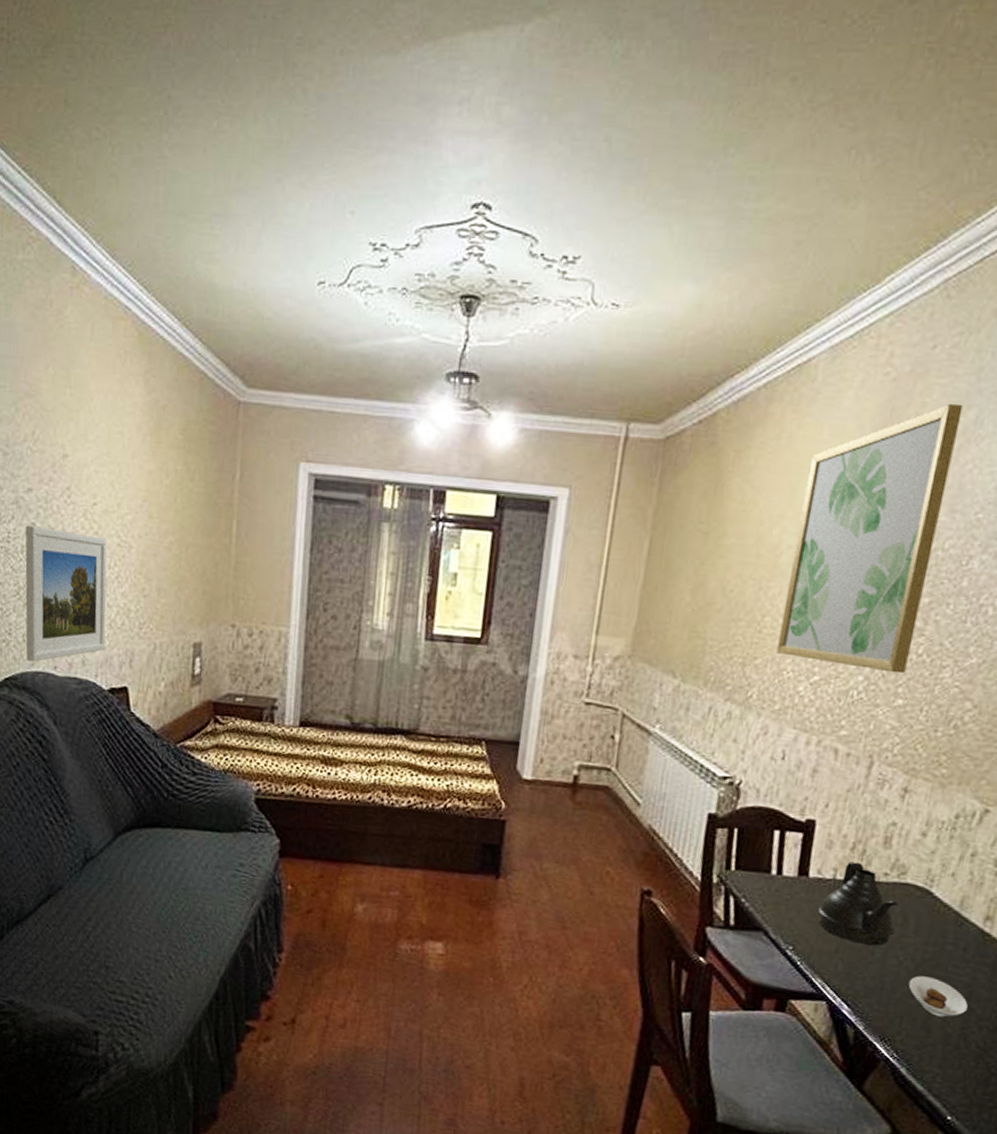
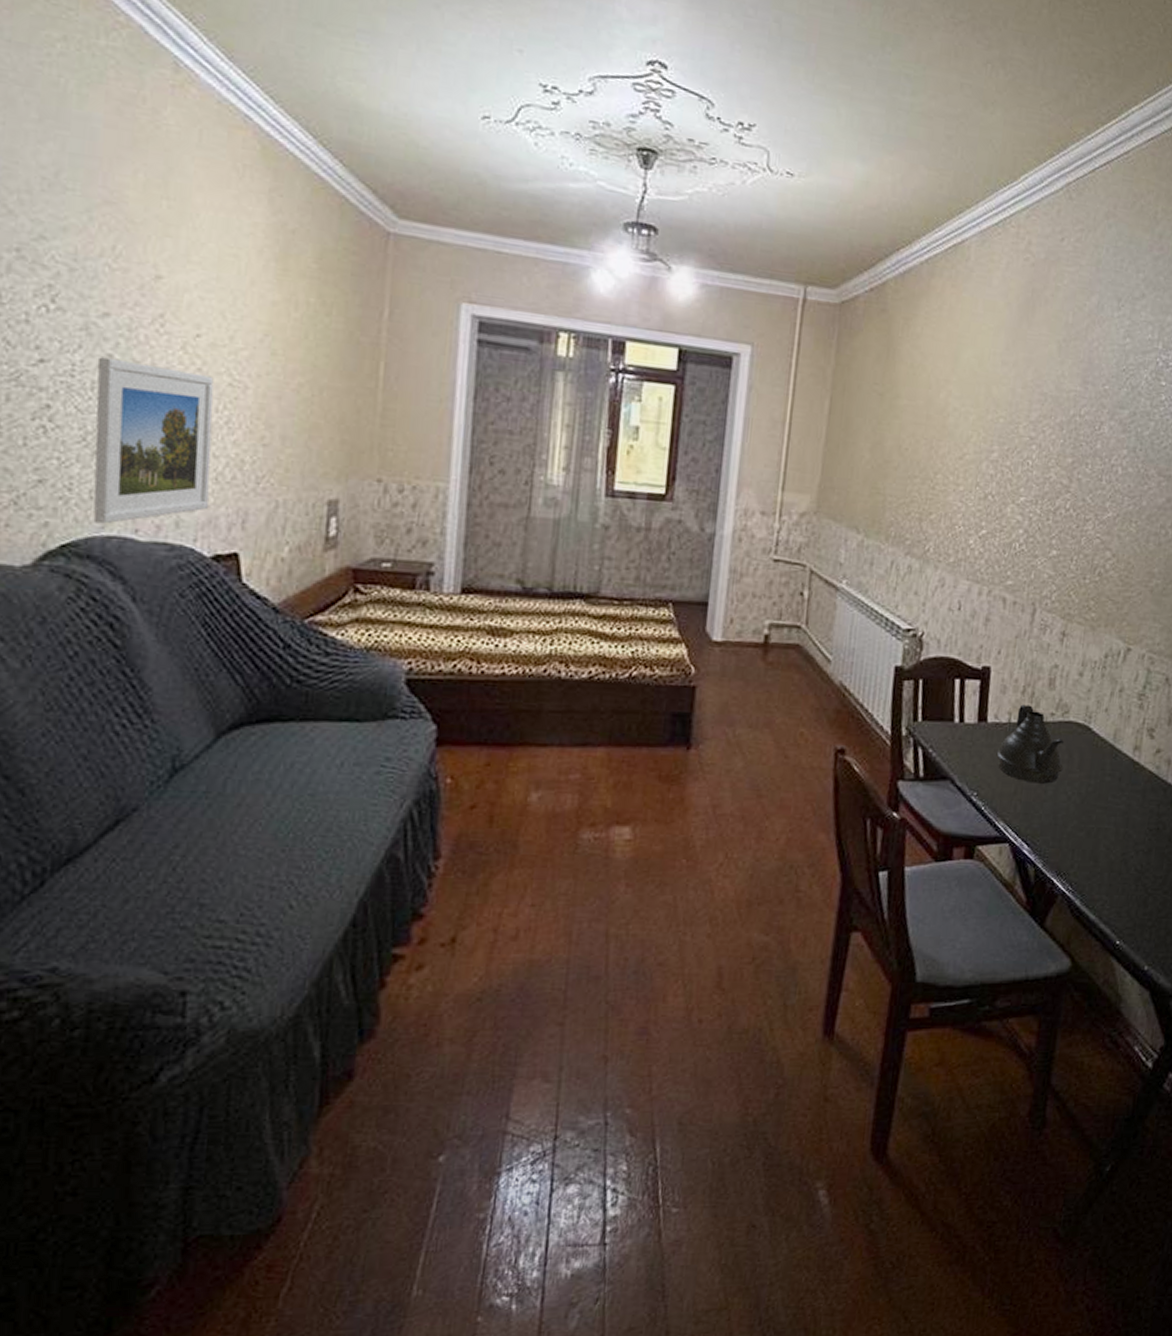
wall art: present [776,403,964,674] -> none [948,288,1088,527]
saucer: present [908,976,968,1017] -> none [1077,808,1126,846]

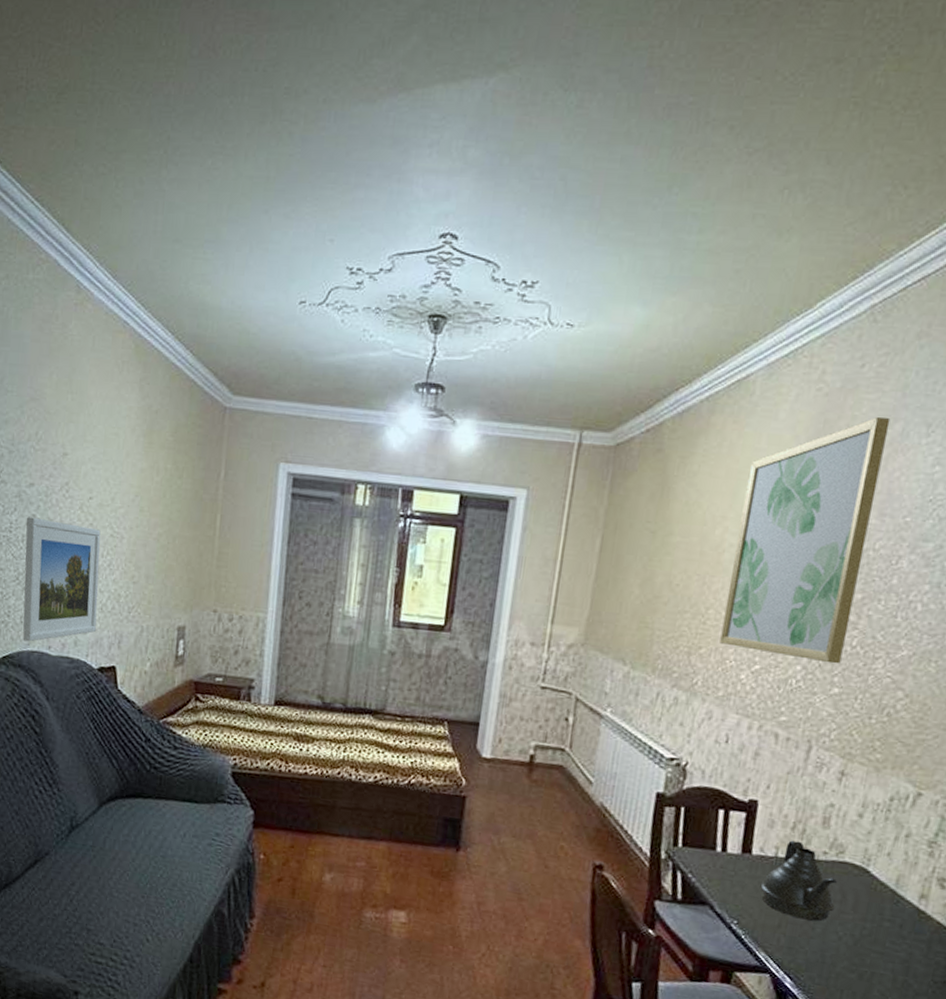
wall art: none [948,288,1088,527] -> present [720,416,891,664]

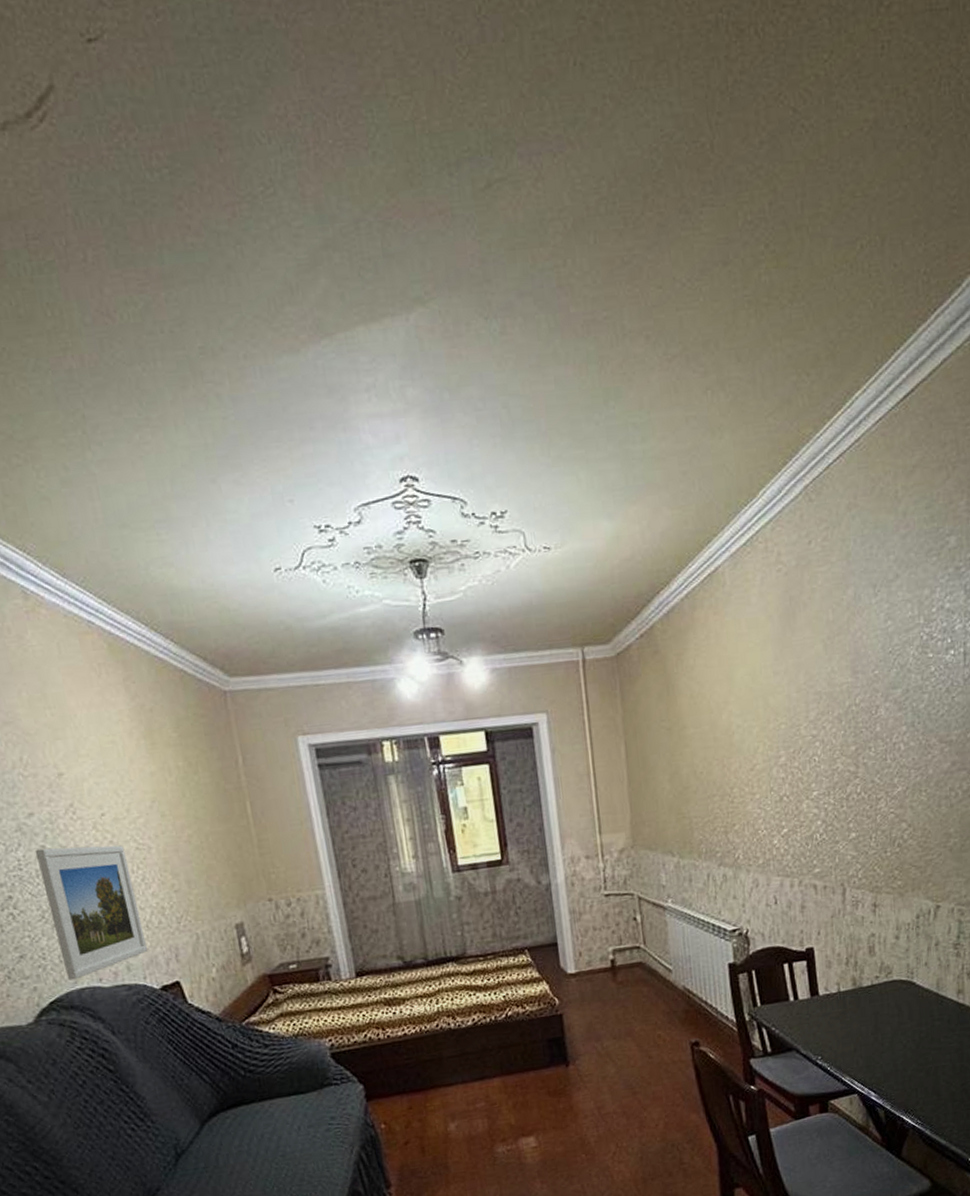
wall art: present [720,416,891,664] -> none [738,585,852,817]
teapot: present [760,840,838,922] -> none [832,973,895,1040]

